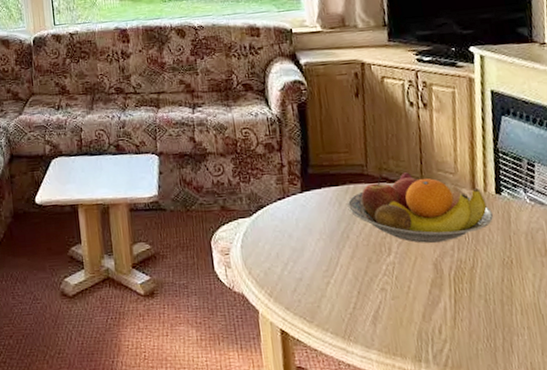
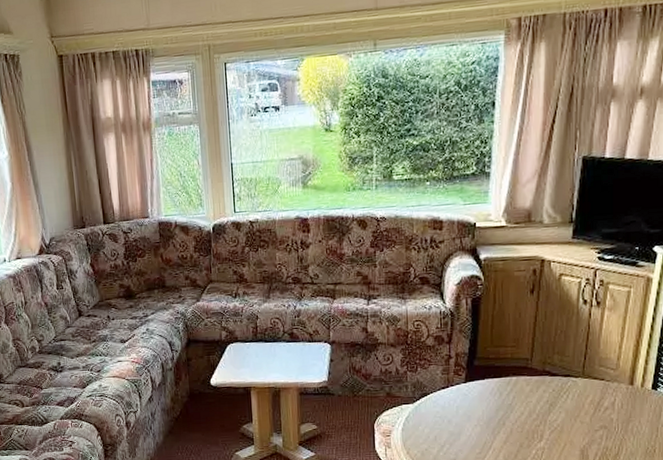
fruit bowl: present [347,172,494,243] -> none [507,367,646,432]

